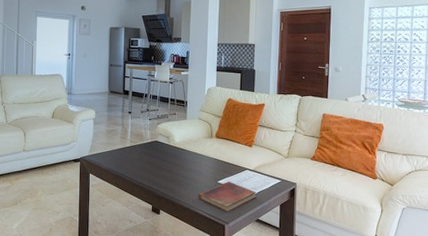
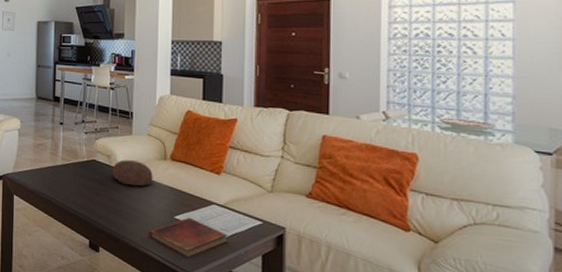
decorative bowl: none [170,139,202,160] -> present [112,160,153,187]

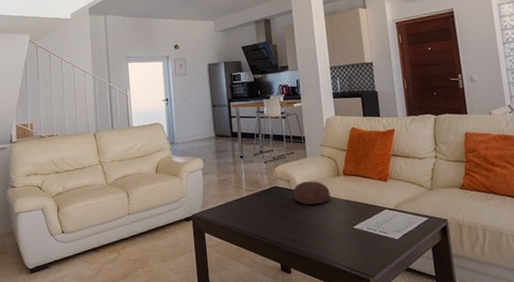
diary: present [147,217,228,258] -> none [332,225,402,263]

